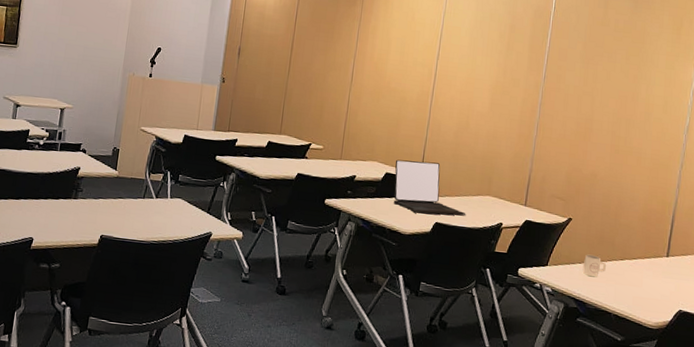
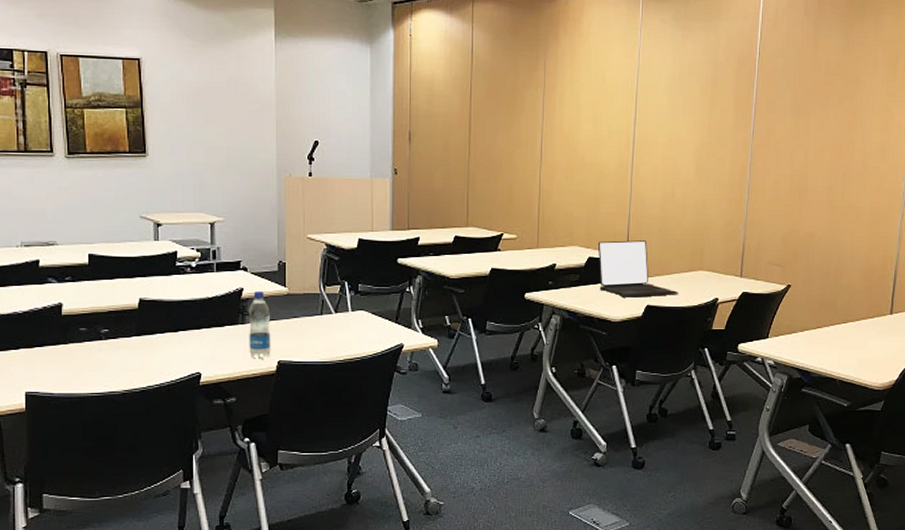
bottle: none [77,171,101,232] -> present [249,291,271,359]
mug: present [582,254,606,278] -> none [804,321,828,344]

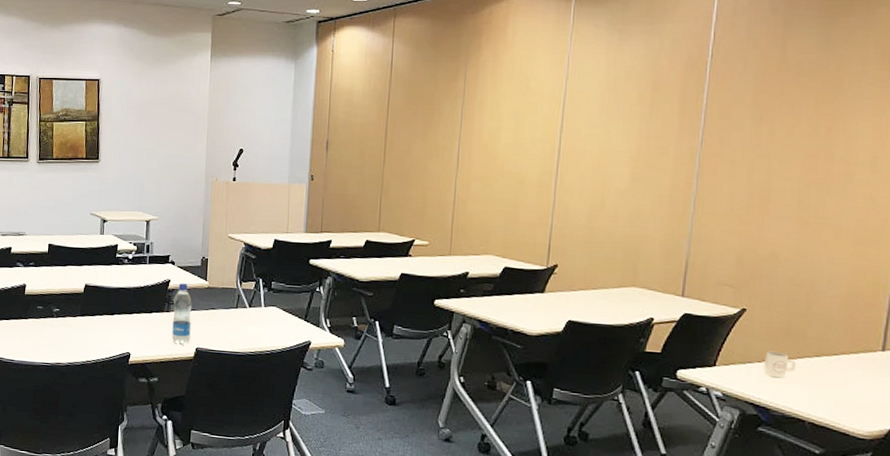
laptop: present [598,240,679,298] -> none [515,251,607,312]
mug: none [804,321,828,344] -> present [763,351,795,379]

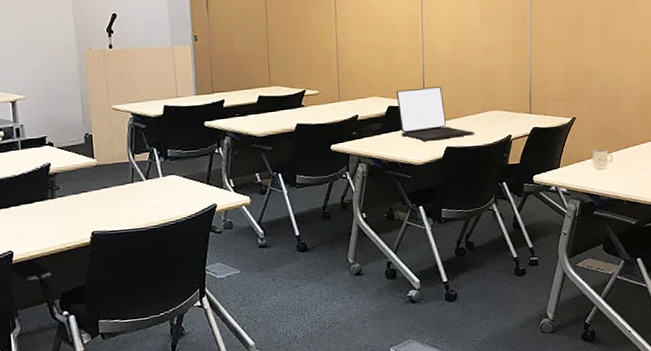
bottle: present [172,283,192,345] -> none [58,165,84,232]
laptop: none [515,251,607,312] -> present [397,86,475,142]

